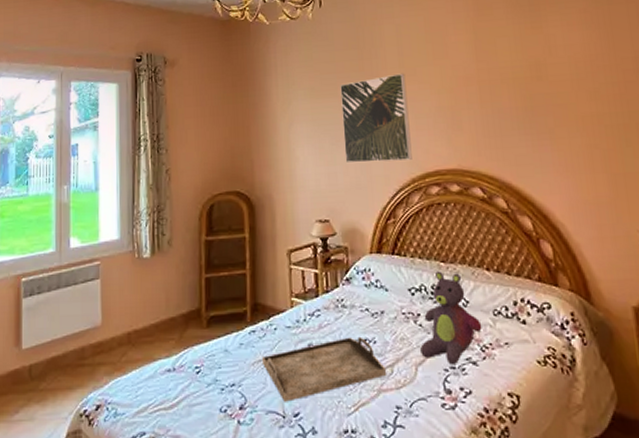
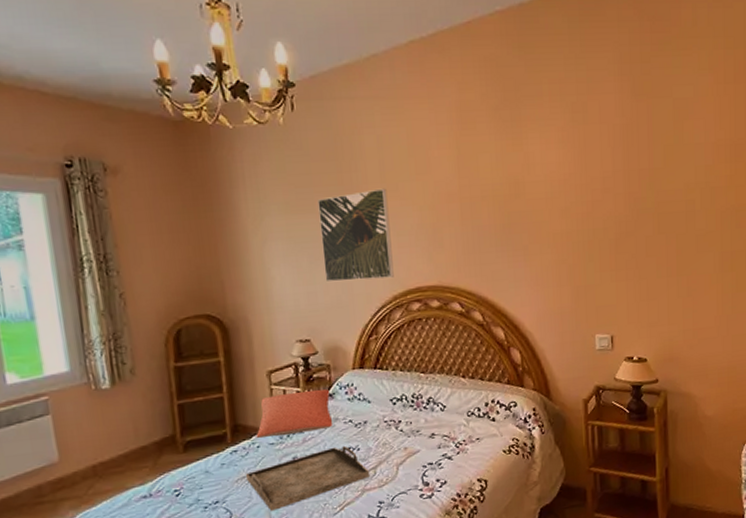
pillow: none [274,272,348,321] -> present [256,389,332,439]
stuffed bear: present [420,271,482,364] -> none [401,381,457,461]

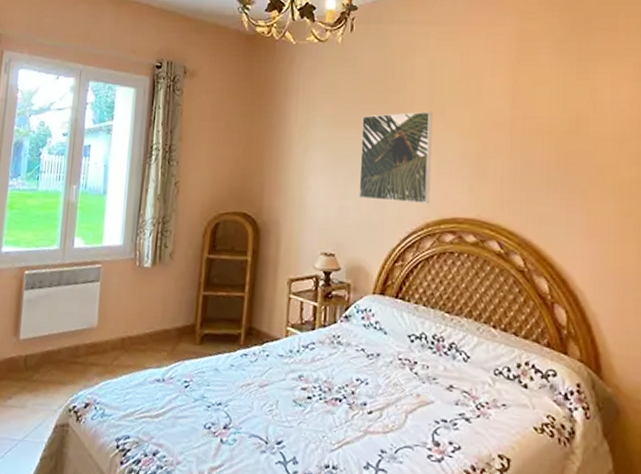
serving tray: present [245,445,369,511] -> none [250,374,374,429]
pillow: present [256,389,332,439] -> none [267,305,347,352]

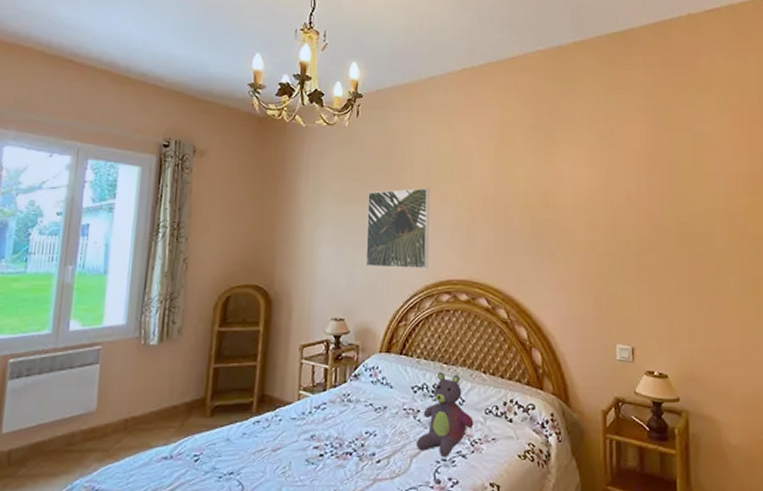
stuffed bear: none [413,321,480,418] -> present [417,371,474,457]

